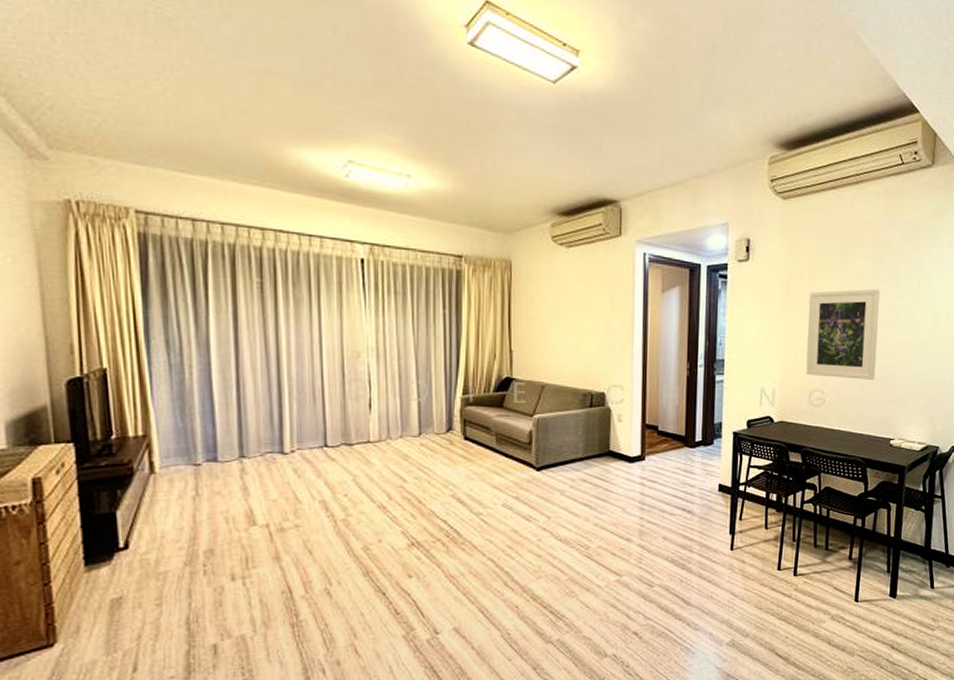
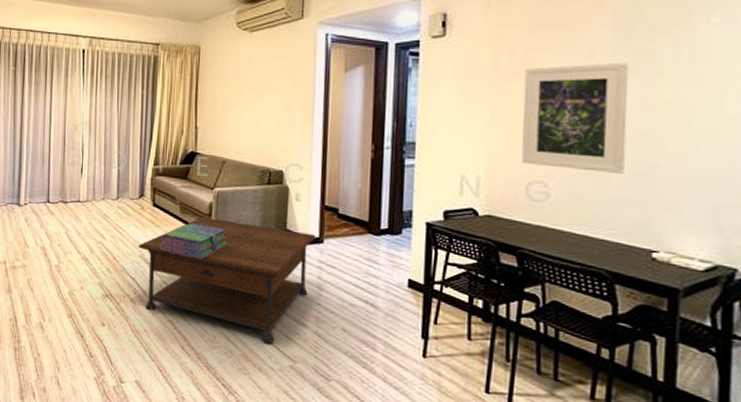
coffee table: none [449,446,639,564] -> present [138,217,317,344]
stack of books: none [476,453,550,490] -> present [161,223,227,259]

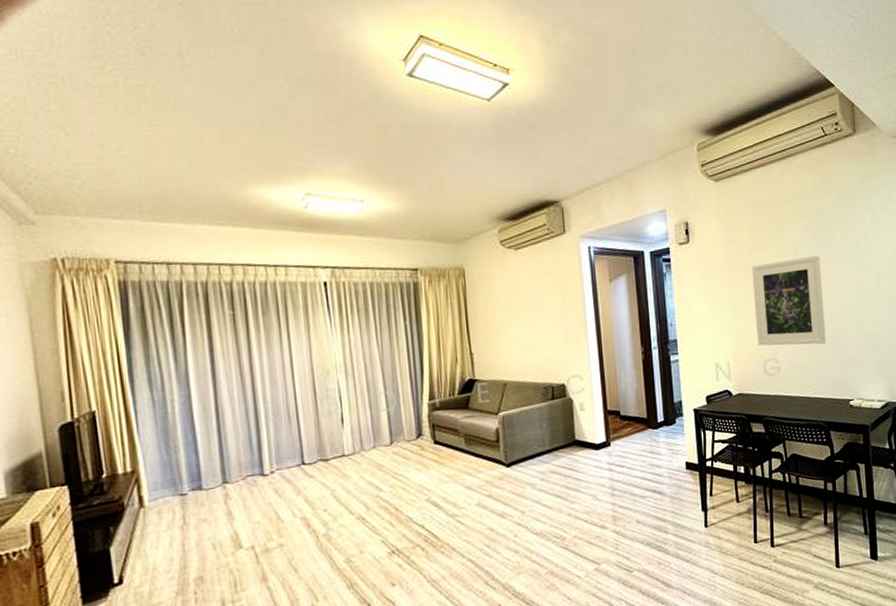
coffee table: present [138,217,317,344] -> none [423,439,604,555]
stack of books: present [161,223,227,259] -> none [449,452,519,489]

